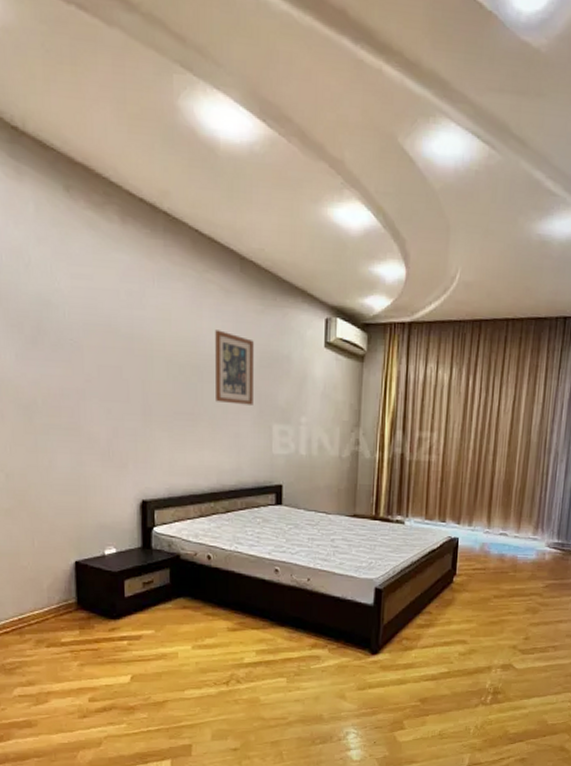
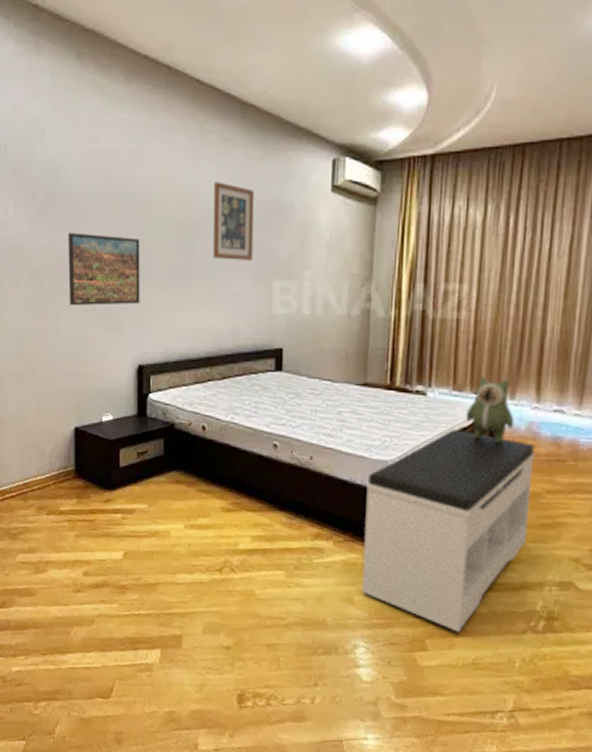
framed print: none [60,369,142,443] -> present [67,232,140,306]
bench: none [353,551,487,712] -> present [362,430,536,632]
plush toy: none [434,508,472,562] -> present [465,376,515,444]

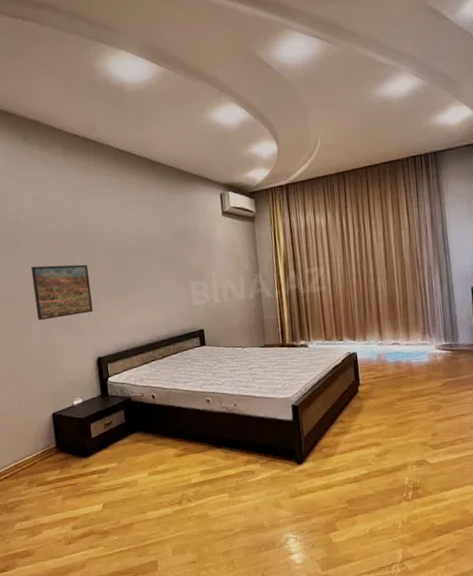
wall art: present [214,182,254,261] -> none [138,217,173,272]
bench: present [362,430,536,632] -> none [277,367,390,512]
plush toy: present [465,376,515,444] -> none [336,327,369,373]

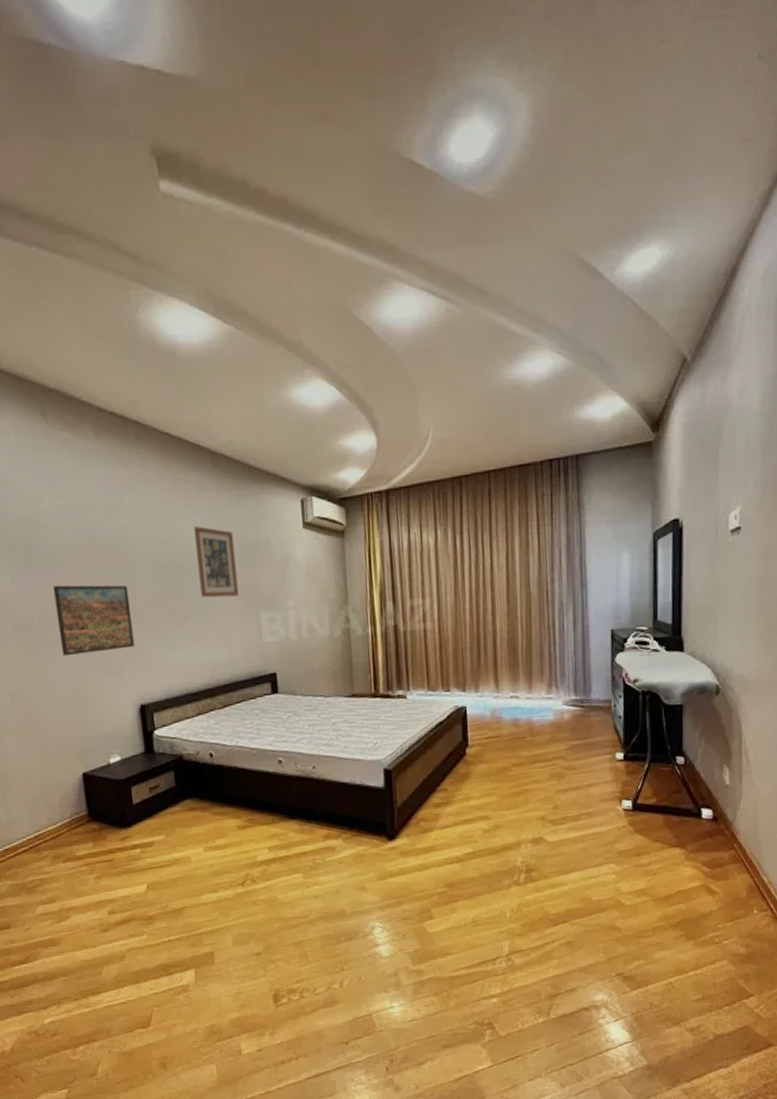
wall art: none [138,217,173,272] -> present [194,526,239,598]

